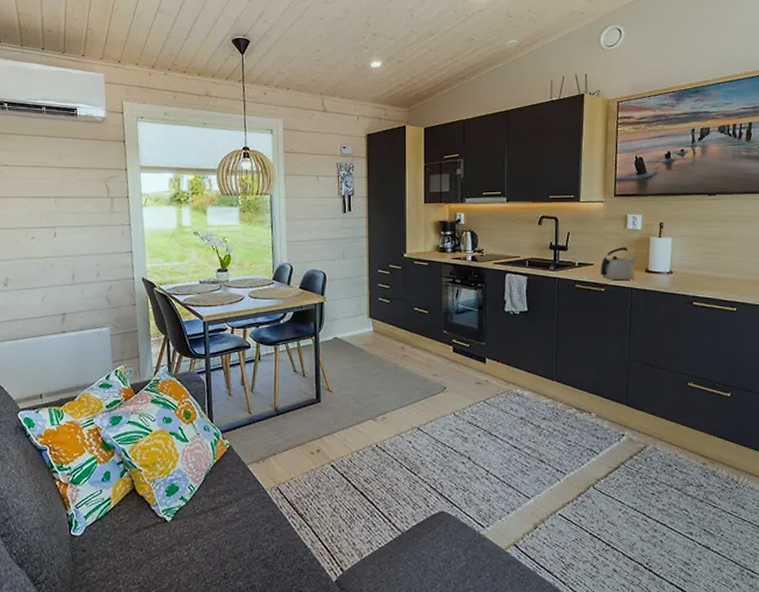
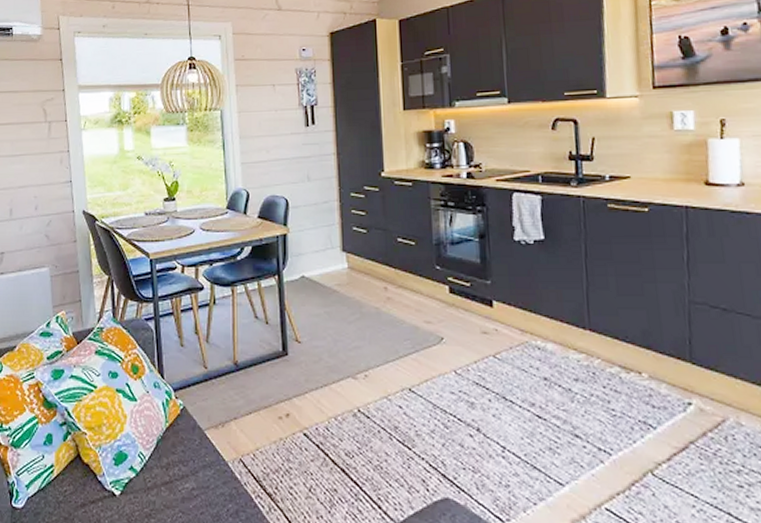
kettle: present [601,247,638,281] -> none [641,153,693,198]

